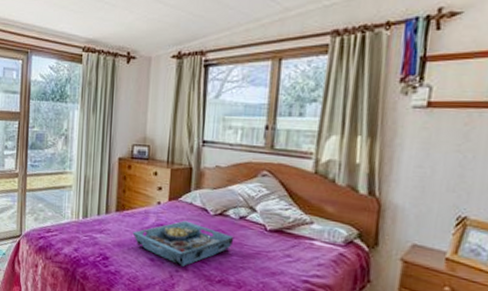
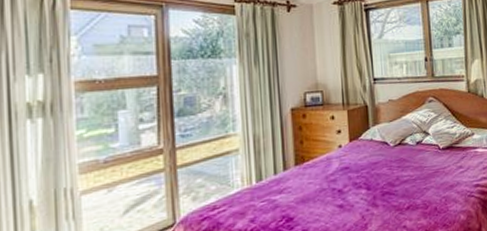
serving tray: present [132,220,234,266] -> none [316,157,415,204]

